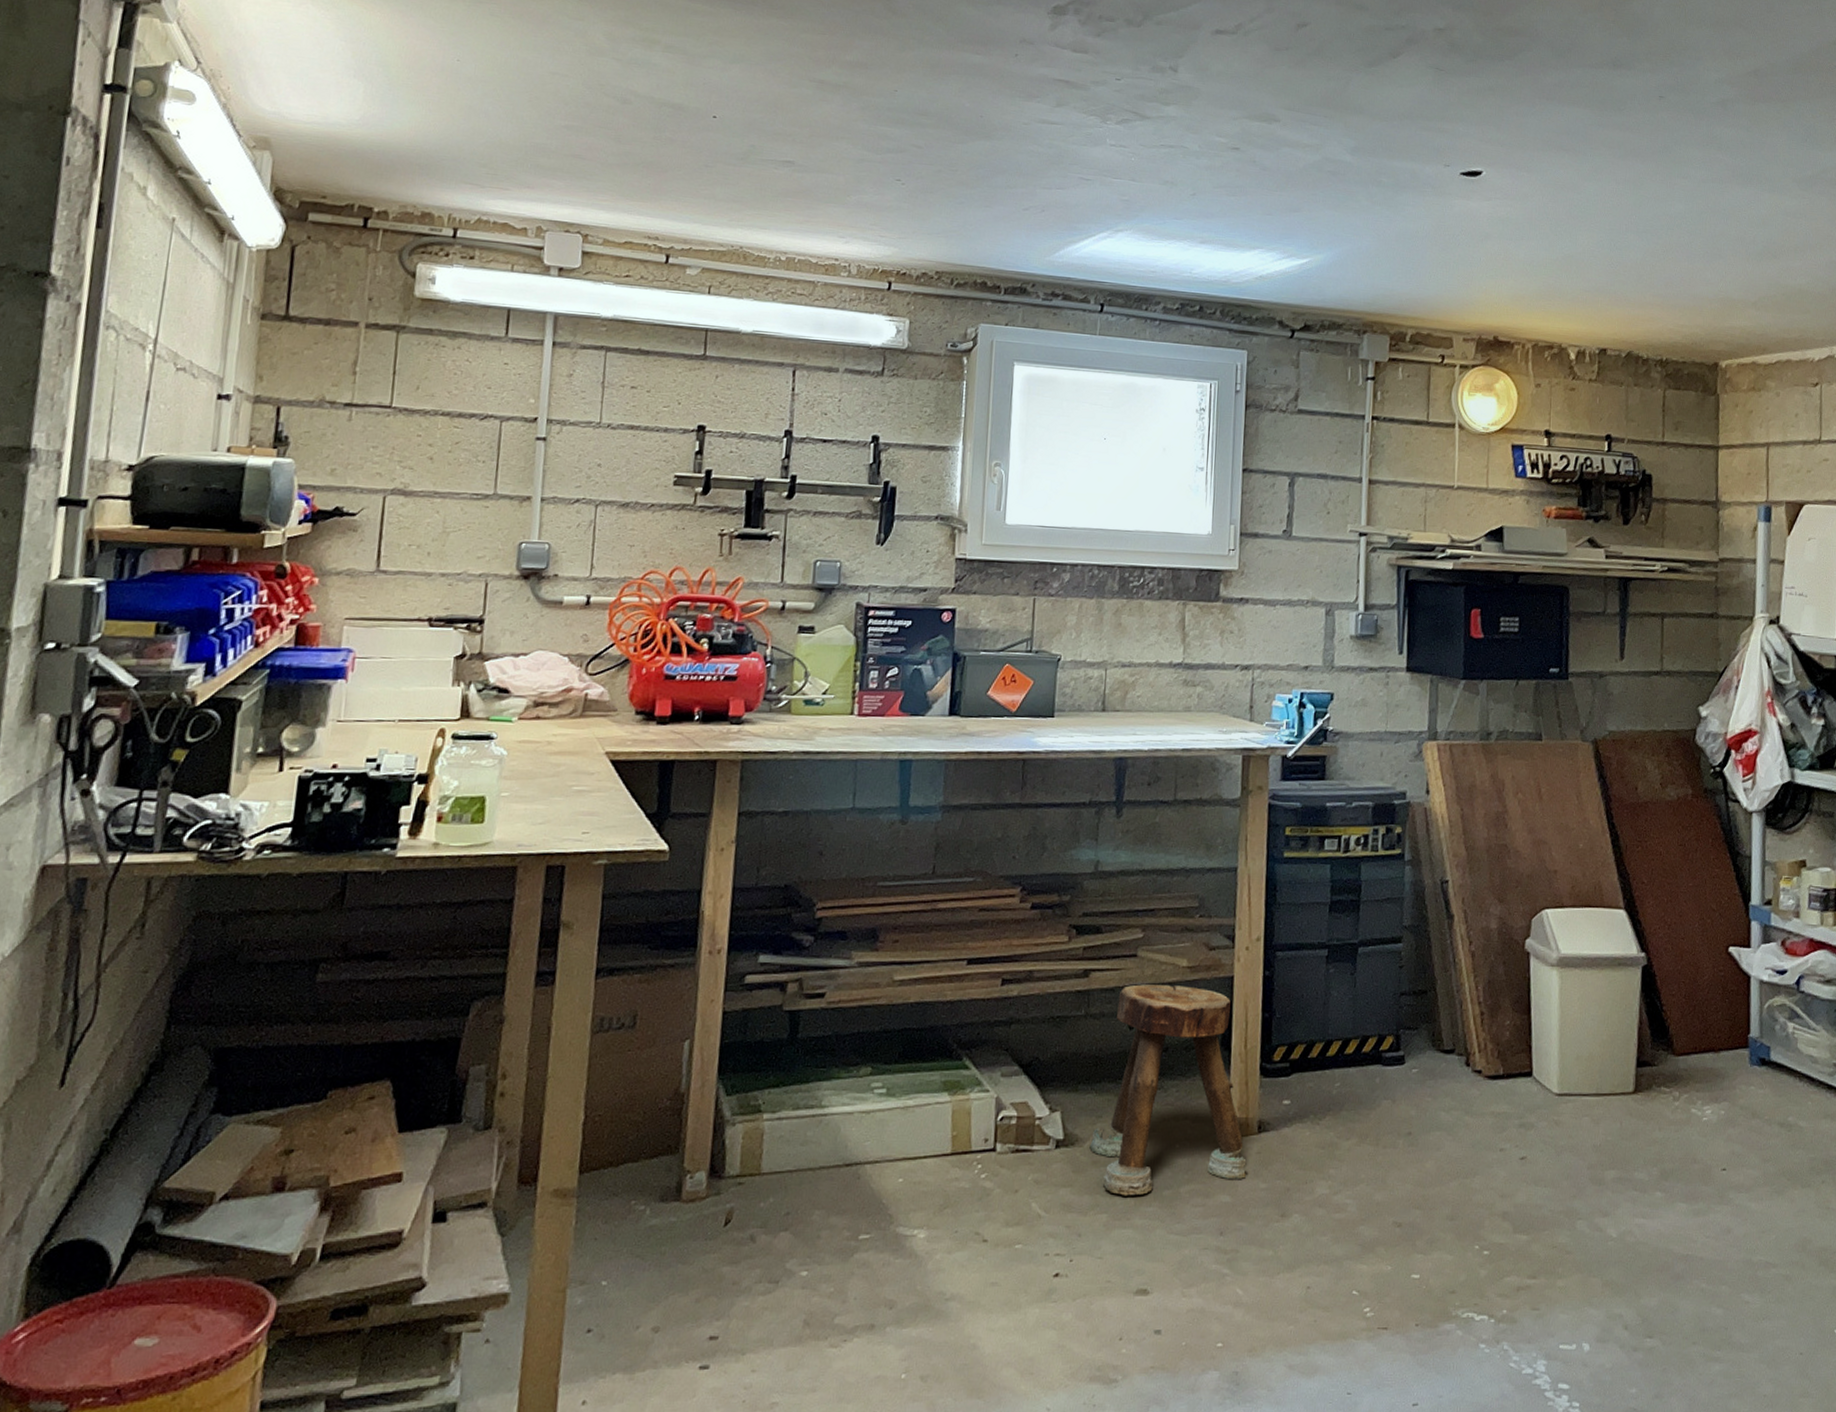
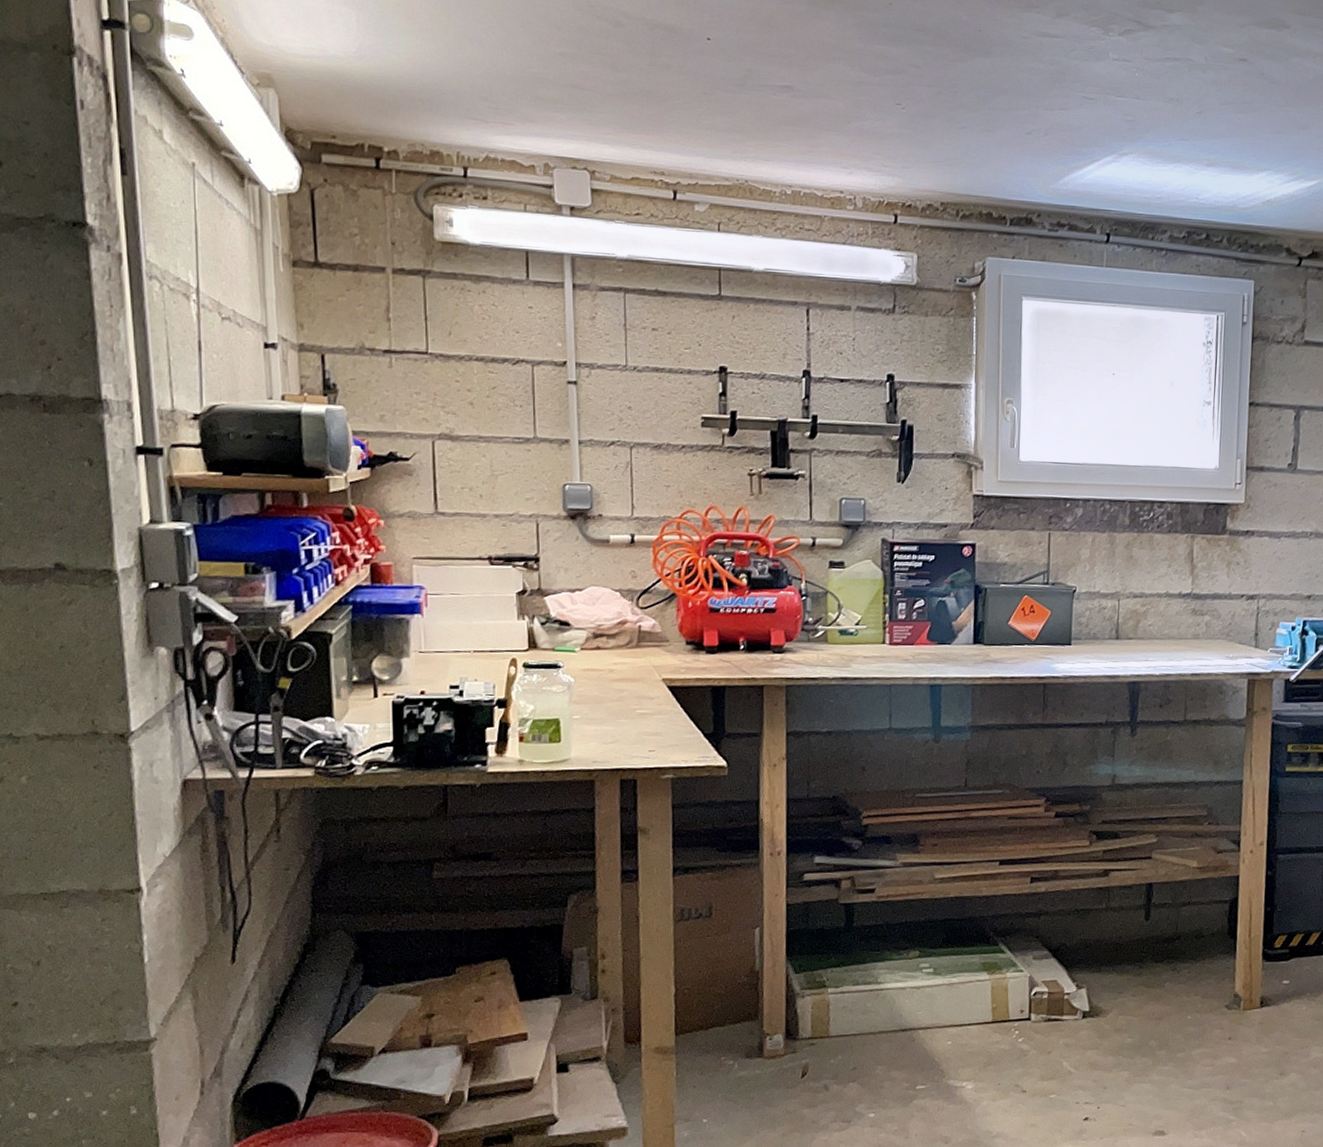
stool: present [1089,984,1247,1196] -> none [1112,882,1250,1057]

